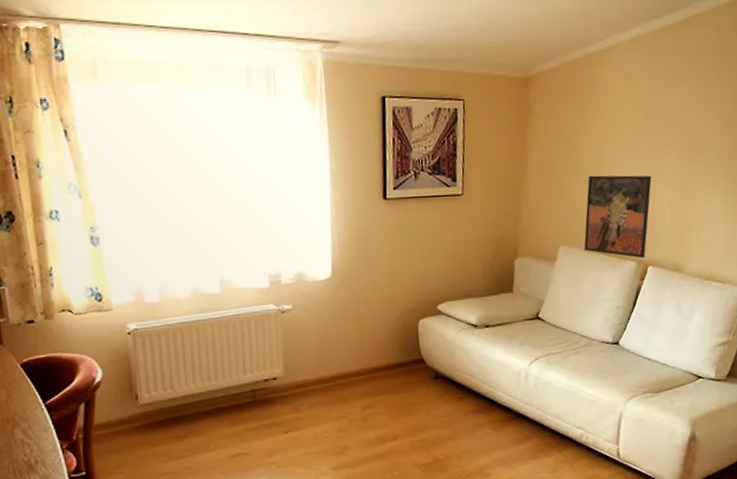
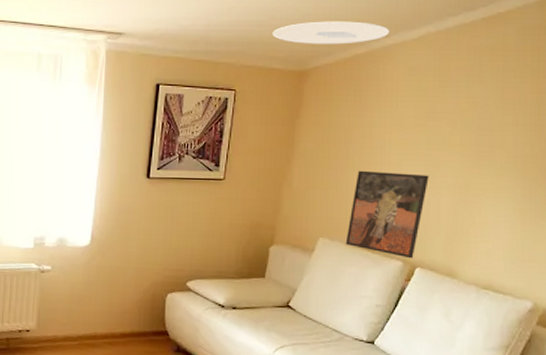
ceiling light: none [494,24,603,49] -> present [273,21,389,44]

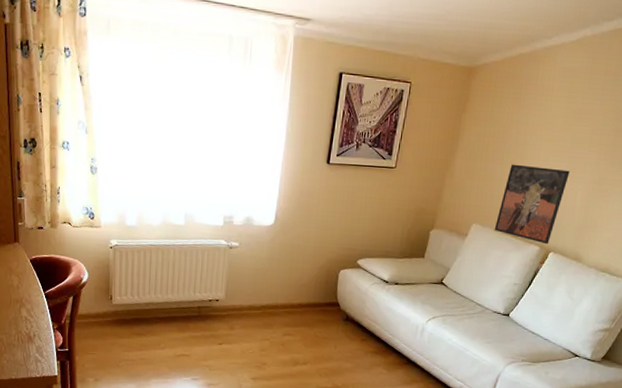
ceiling light: present [273,21,389,44] -> none [448,18,552,43]

